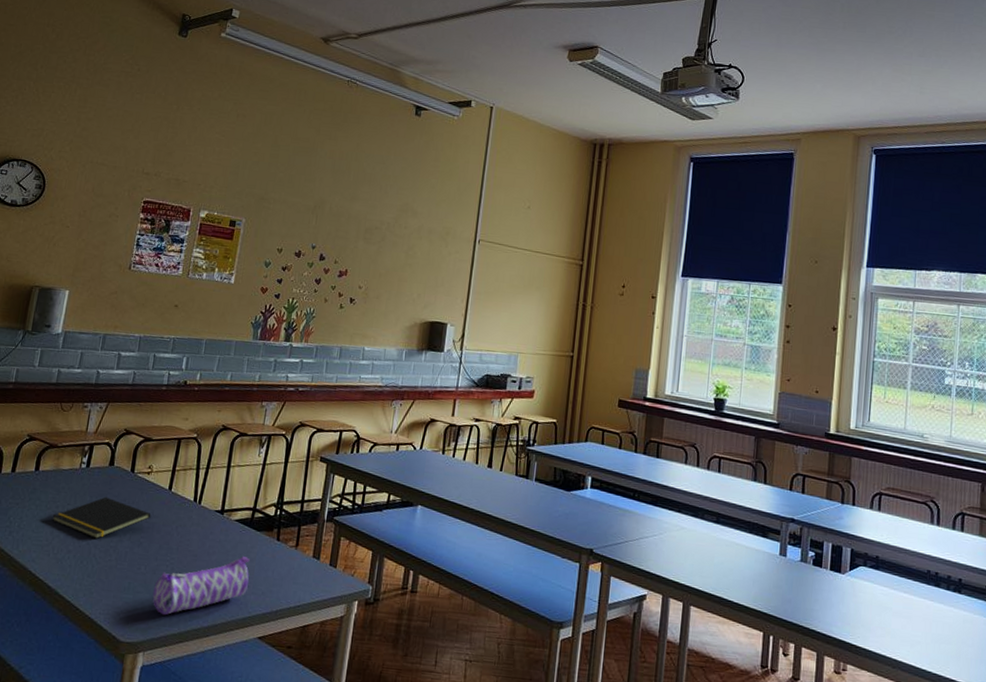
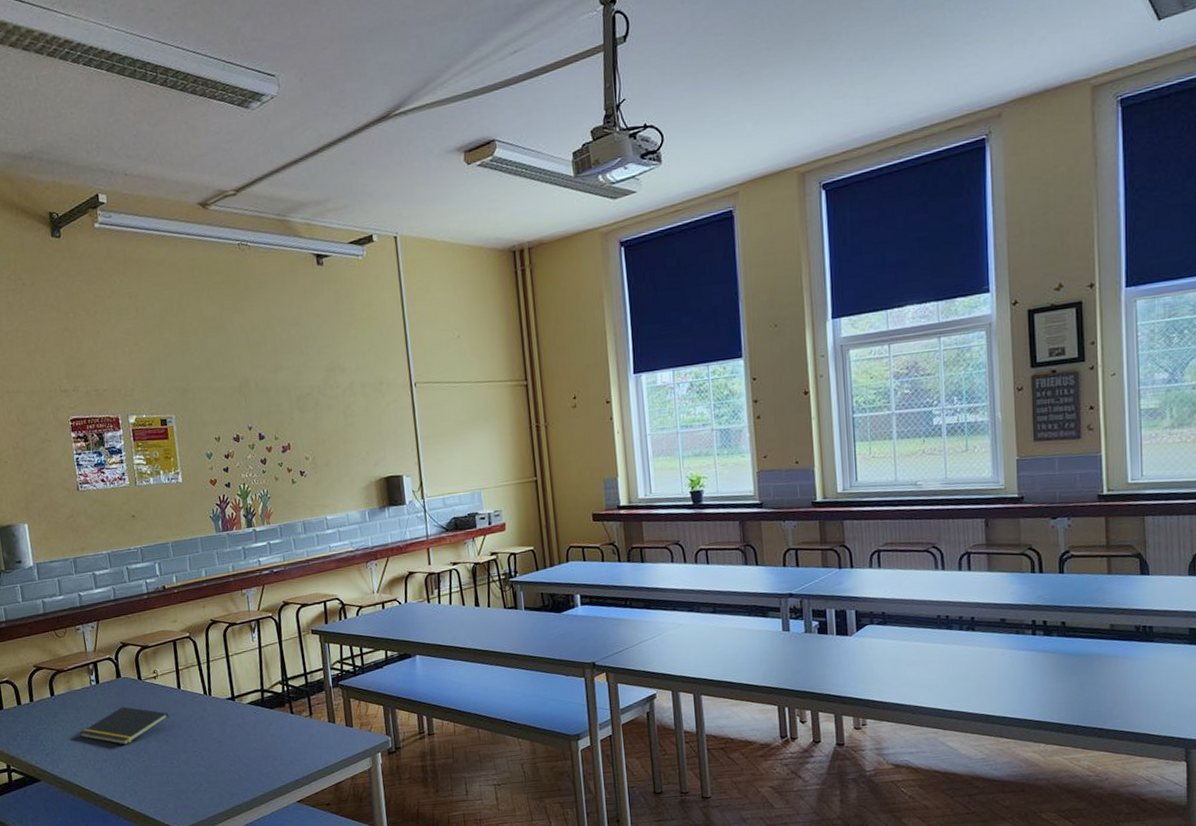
pencil case: present [152,556,250,616] -> none [190,734,276,799]

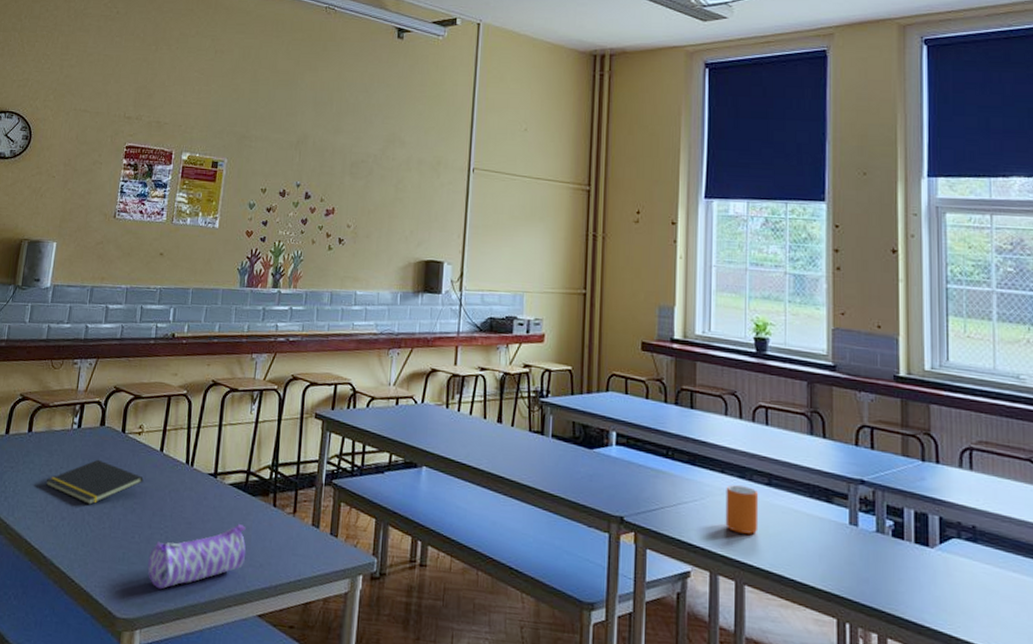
pencil case: none [190,734,276,799] -> present [147,524,246,590]
mug: none [678,617,709,656] -> present [725,485,759,535]

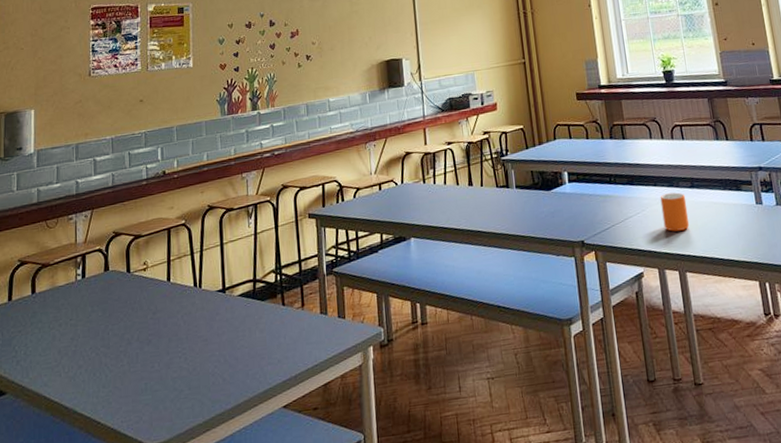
notepad: present [46,459,144,505] -> none [57,303,155,348]
pencil case: present [147,524,246,590] -> none [170,329,263,408]

